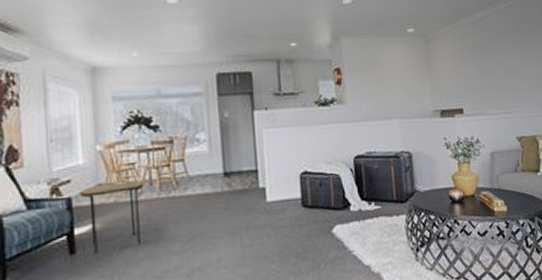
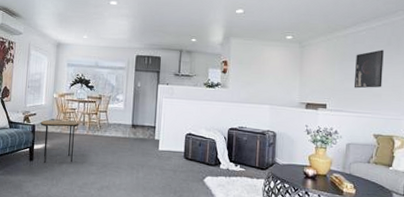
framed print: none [486,36,518,85] -> present [353,49,384,89]

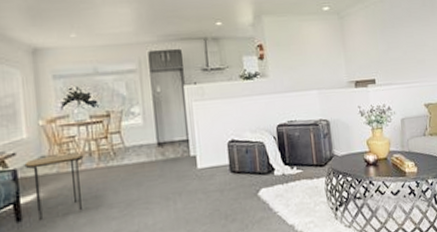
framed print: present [353,49,384,89] -> none [395,12,424,57]

